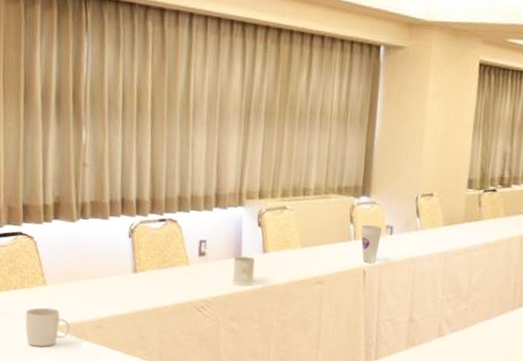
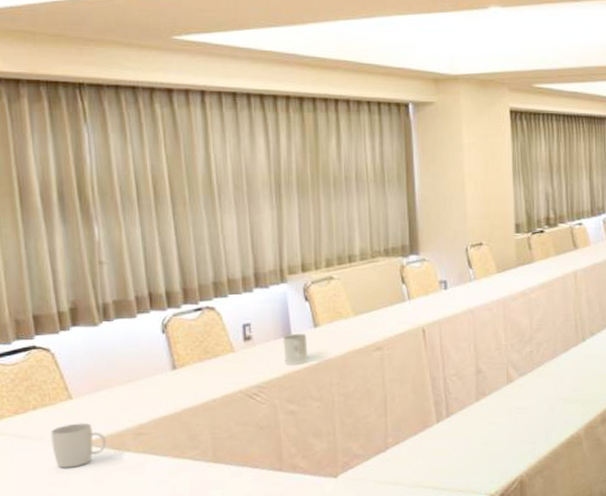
cup: present [360,224,383,265] -> none [414,282,436,322]

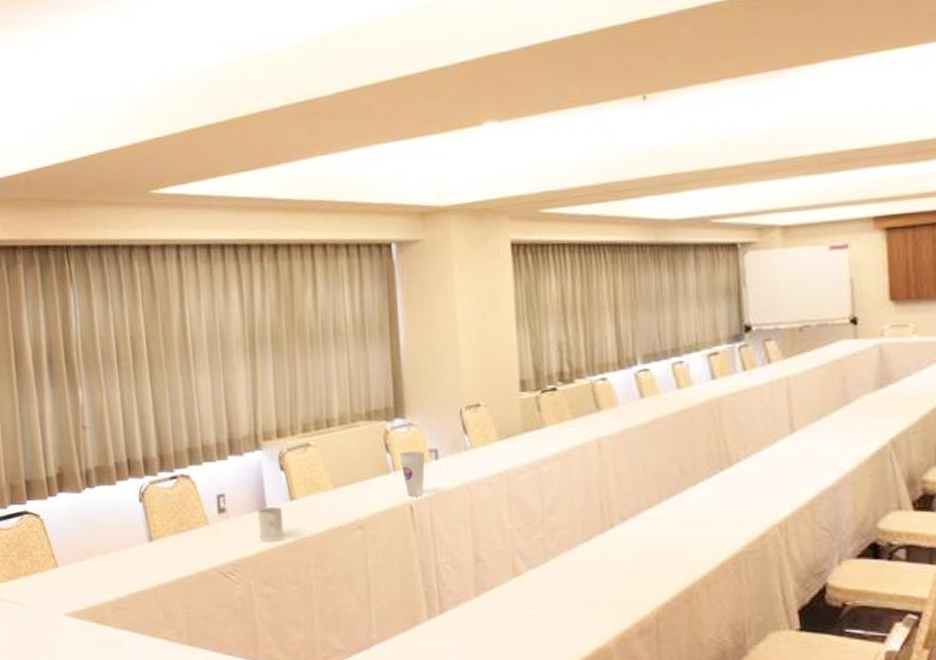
mug: present [50,423,107,468] -> none [39,592,89,639]
cup: none [414,282,436,322] -> present [400,451,426,498]

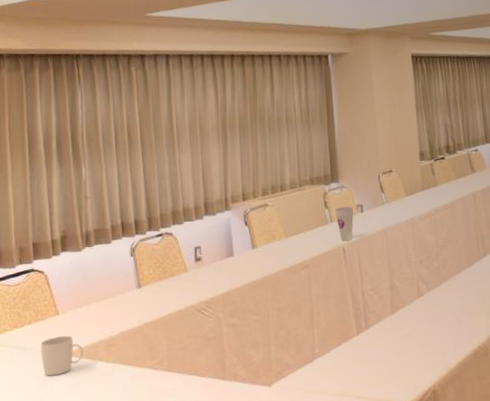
mug: none [39,592,89,639] -> present [41,335,84,376]
cup: present [257,507,284,543] -> none [227,255,248,284]

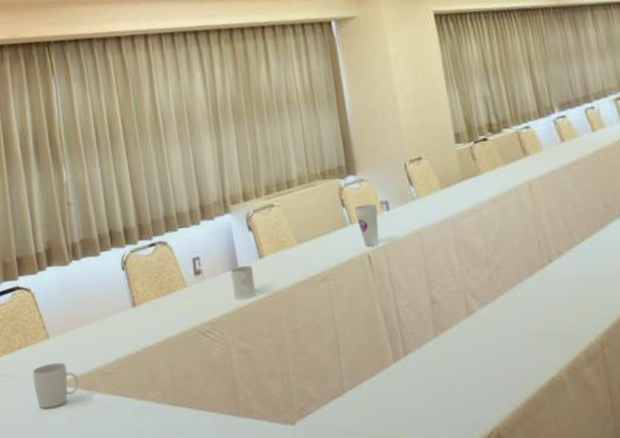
cup: none [227,255,248,284] -> present [230,266,257,301]

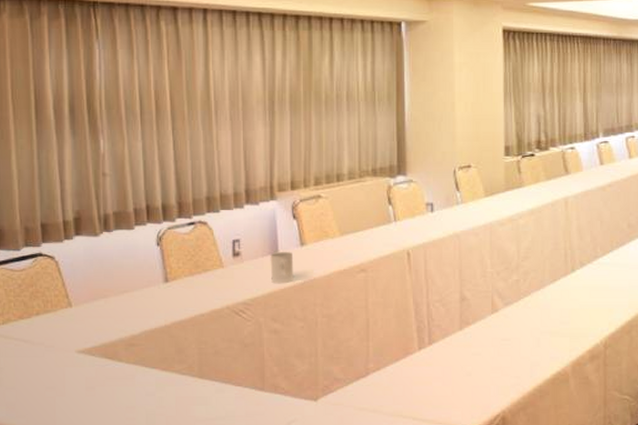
mug: present [32,362,79,409] -> none [51,331,101,375]
cup: present [354,204,379,248] -> none [400,204,423,245]

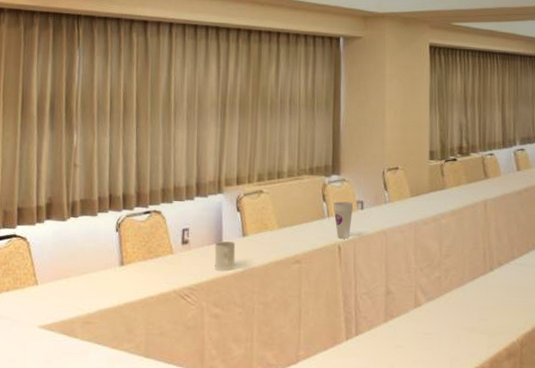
cup: none [400,204,423,245] -> present [333,201,354,240]

